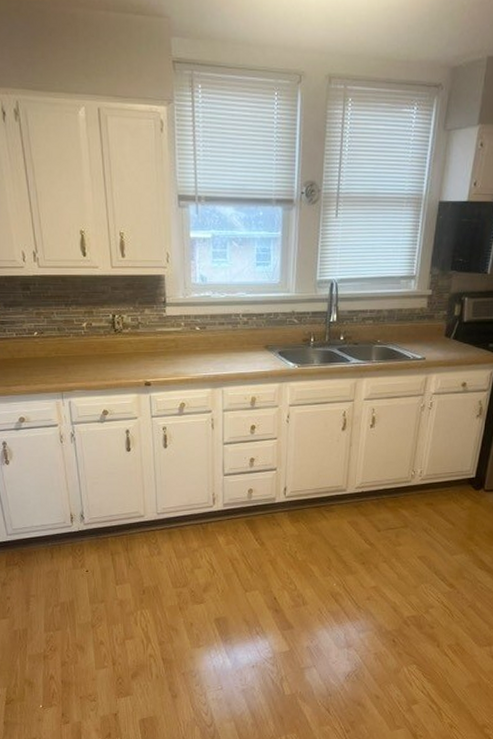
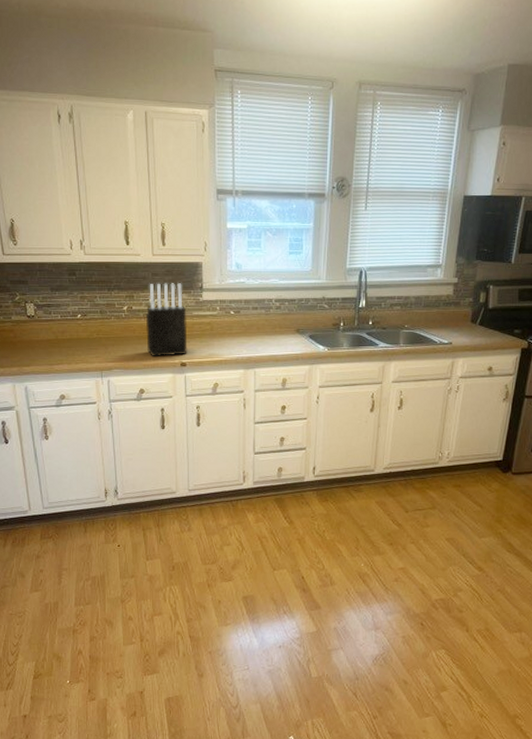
knife block: none [106,297,152,376] -> present [145,283,188,356]

